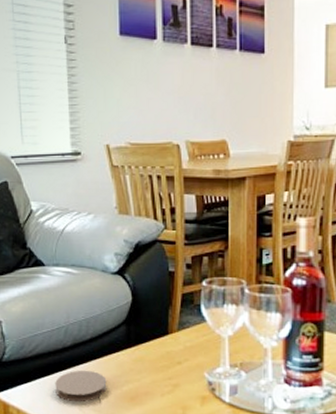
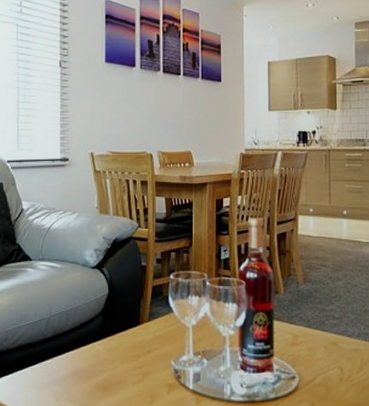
coaster: present [55,370,107,402] -> none [34,360,83,394]

